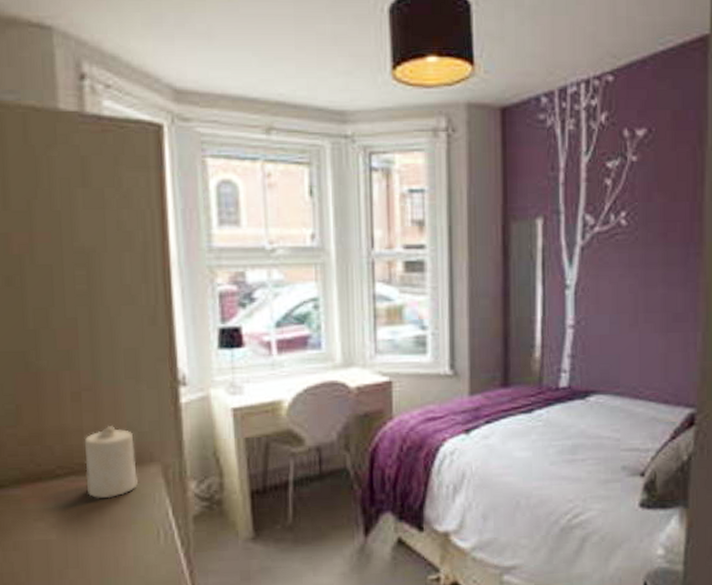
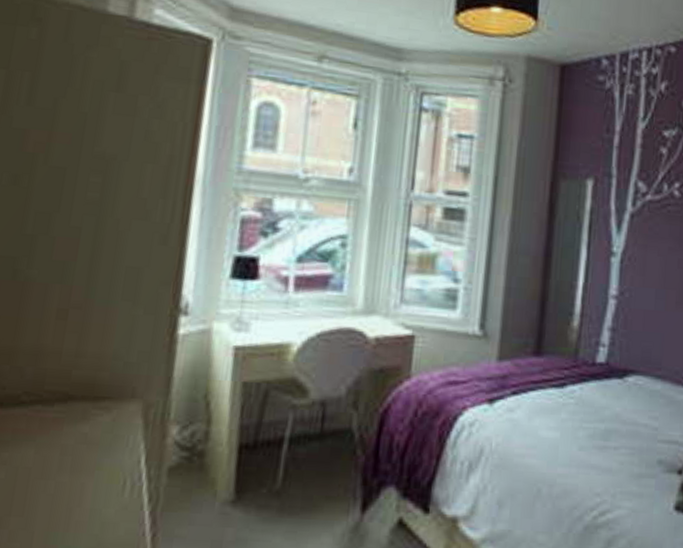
candle: present [84,426,138,498] -> none [52,351,117,435]

